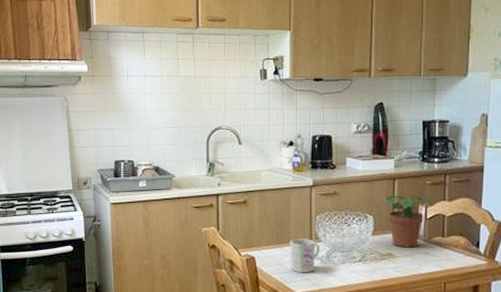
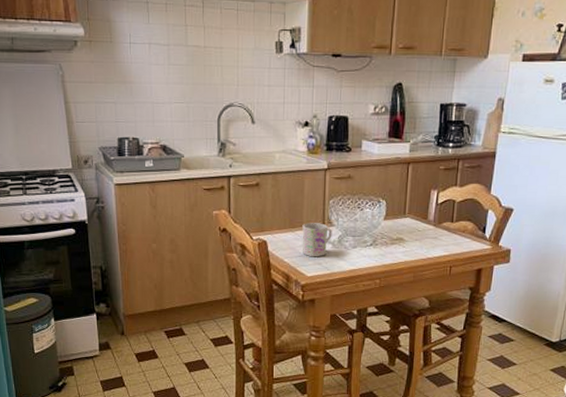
potted plant: present [383,194,434,248] -> none [396,179,446,233]

